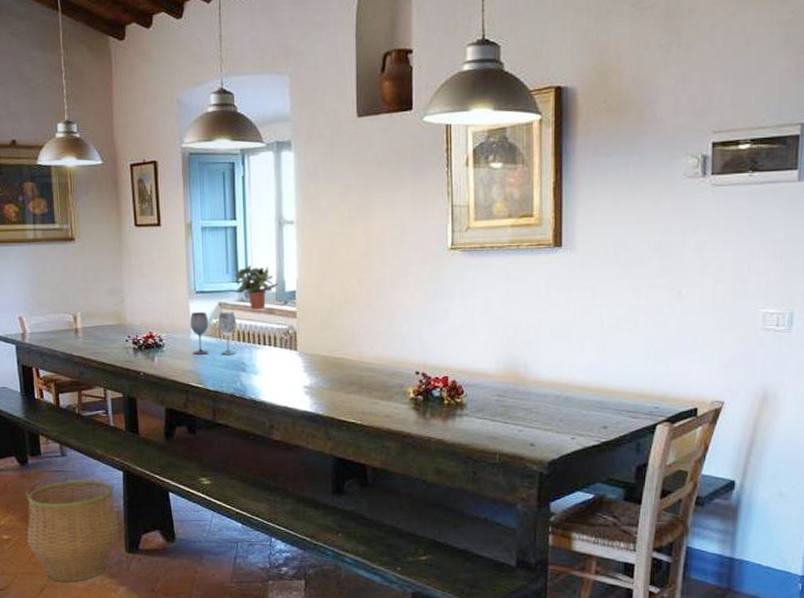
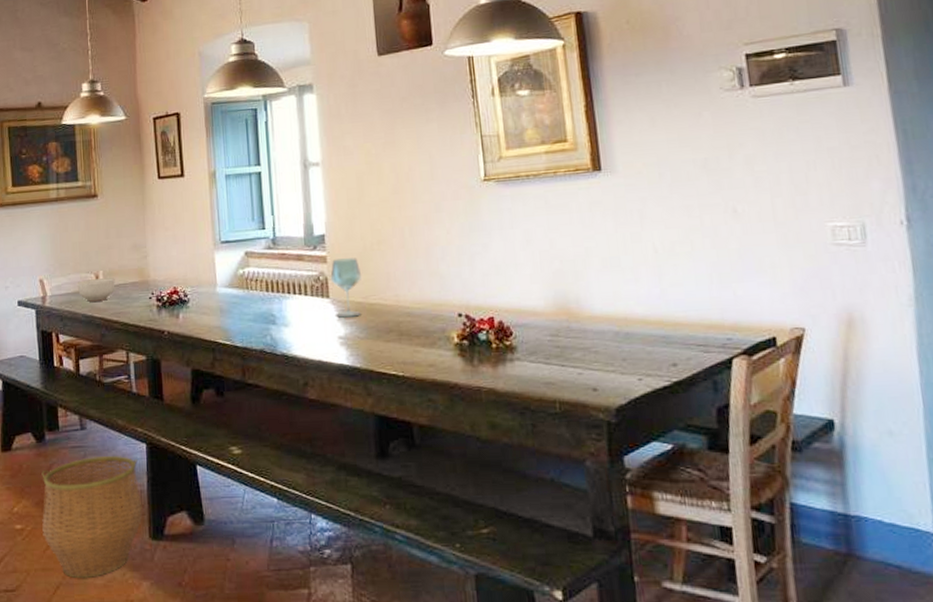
bowl: none [55,320,93,341] -> present [77,278,115,302]
wineglass: present [189,312,237,355] -> none [215,261,266,309]
potted plant: present [235,266,278,310] -> none [261,211,306,258]
wine glass: none [299,315,329,369] -> present [330,258,362,318]

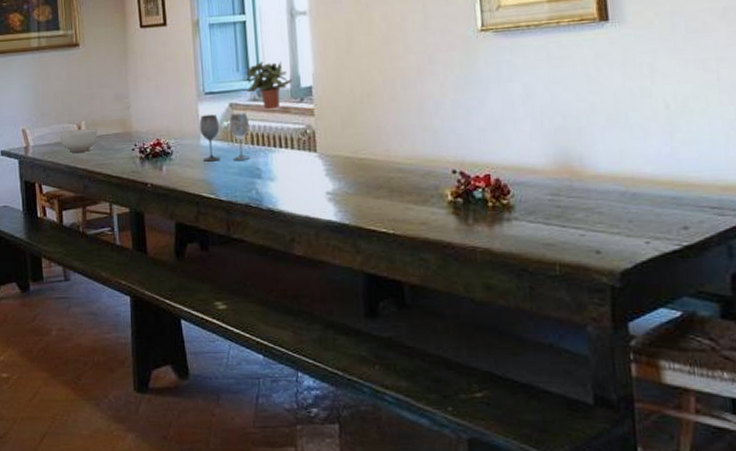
basket: present [41,456,143,578] -> none [26,308,128,428]
wineglass: none [215,261,266,309] -> present [199,113,251,162]
potted plant: none [261,211,306,258] -> present [246,62,292,110]
wine glass: present [330,258,362,318] -> none [318,111,351,173]

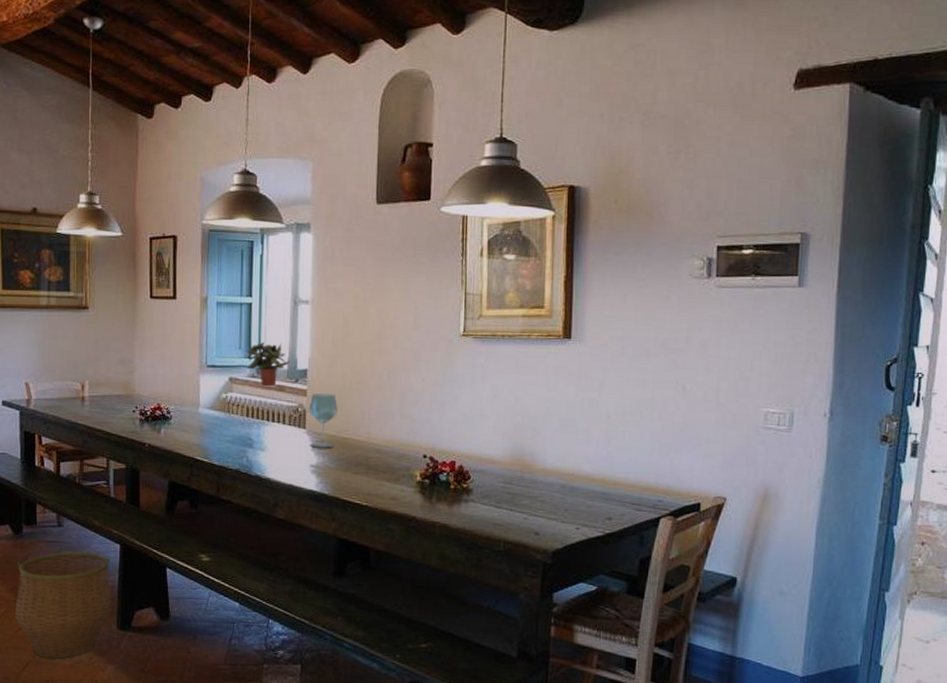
basket: none [26,308,128,428] -> present [15,552,113,658]
bowl: present [59,129,98,152] -> none [62,387,101,409]
wineglass: present [199,113,251,162] -> none [199,386,247,430]
wine glass: none [318,111,351,173] -> present [308,393,339,449]

